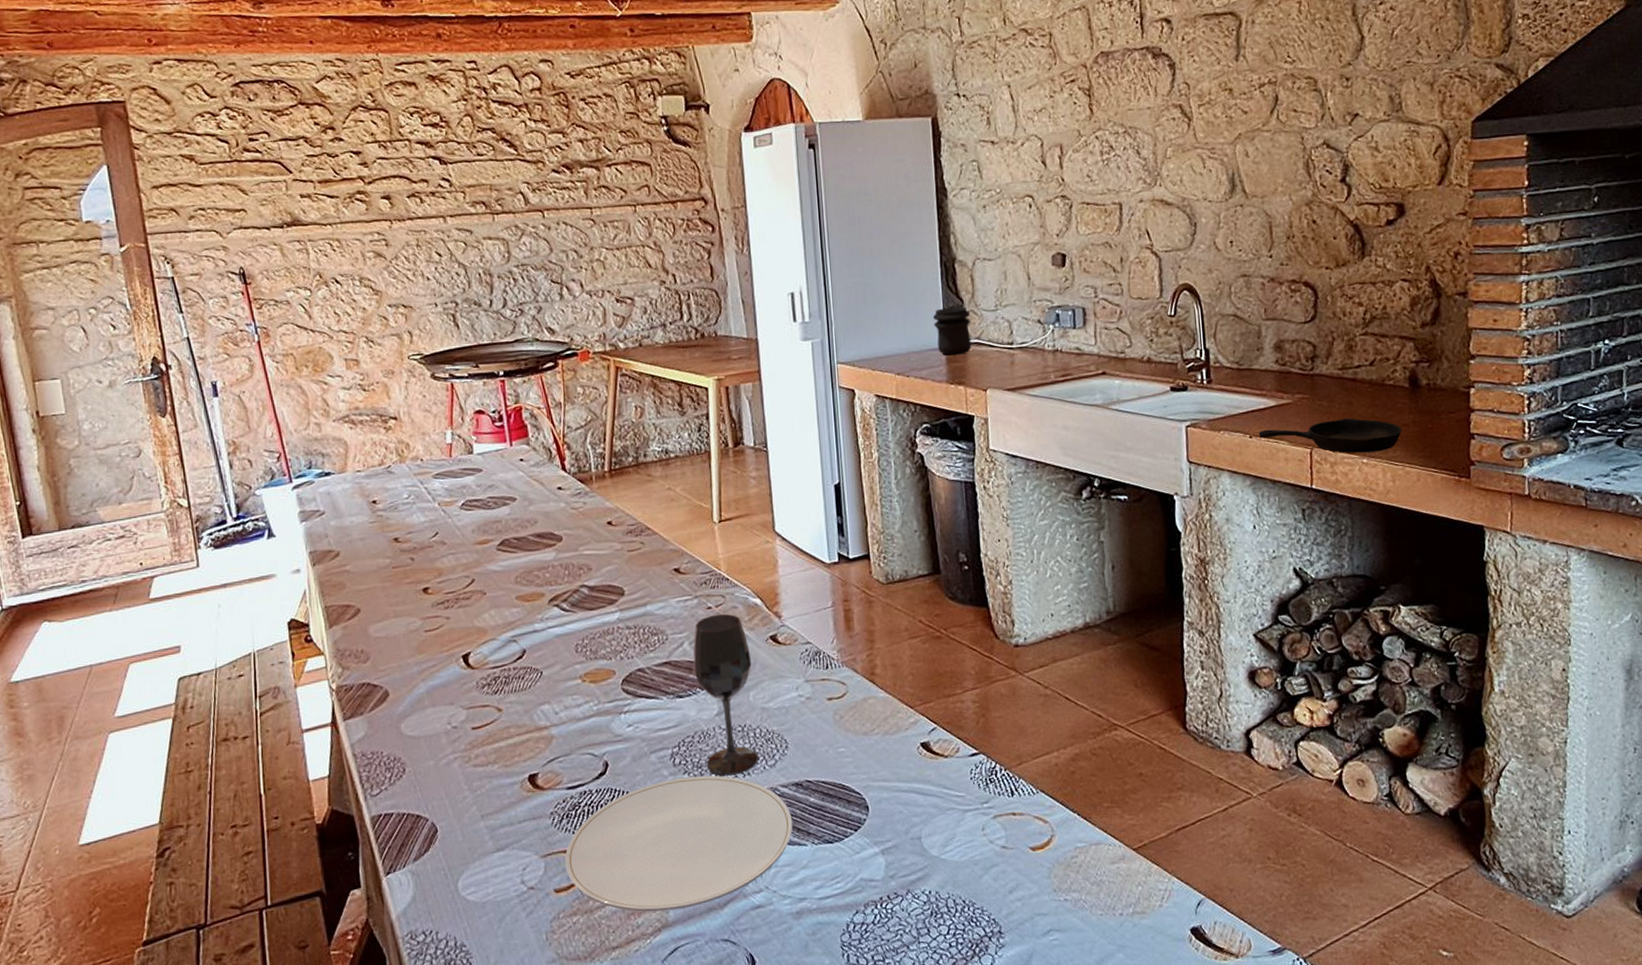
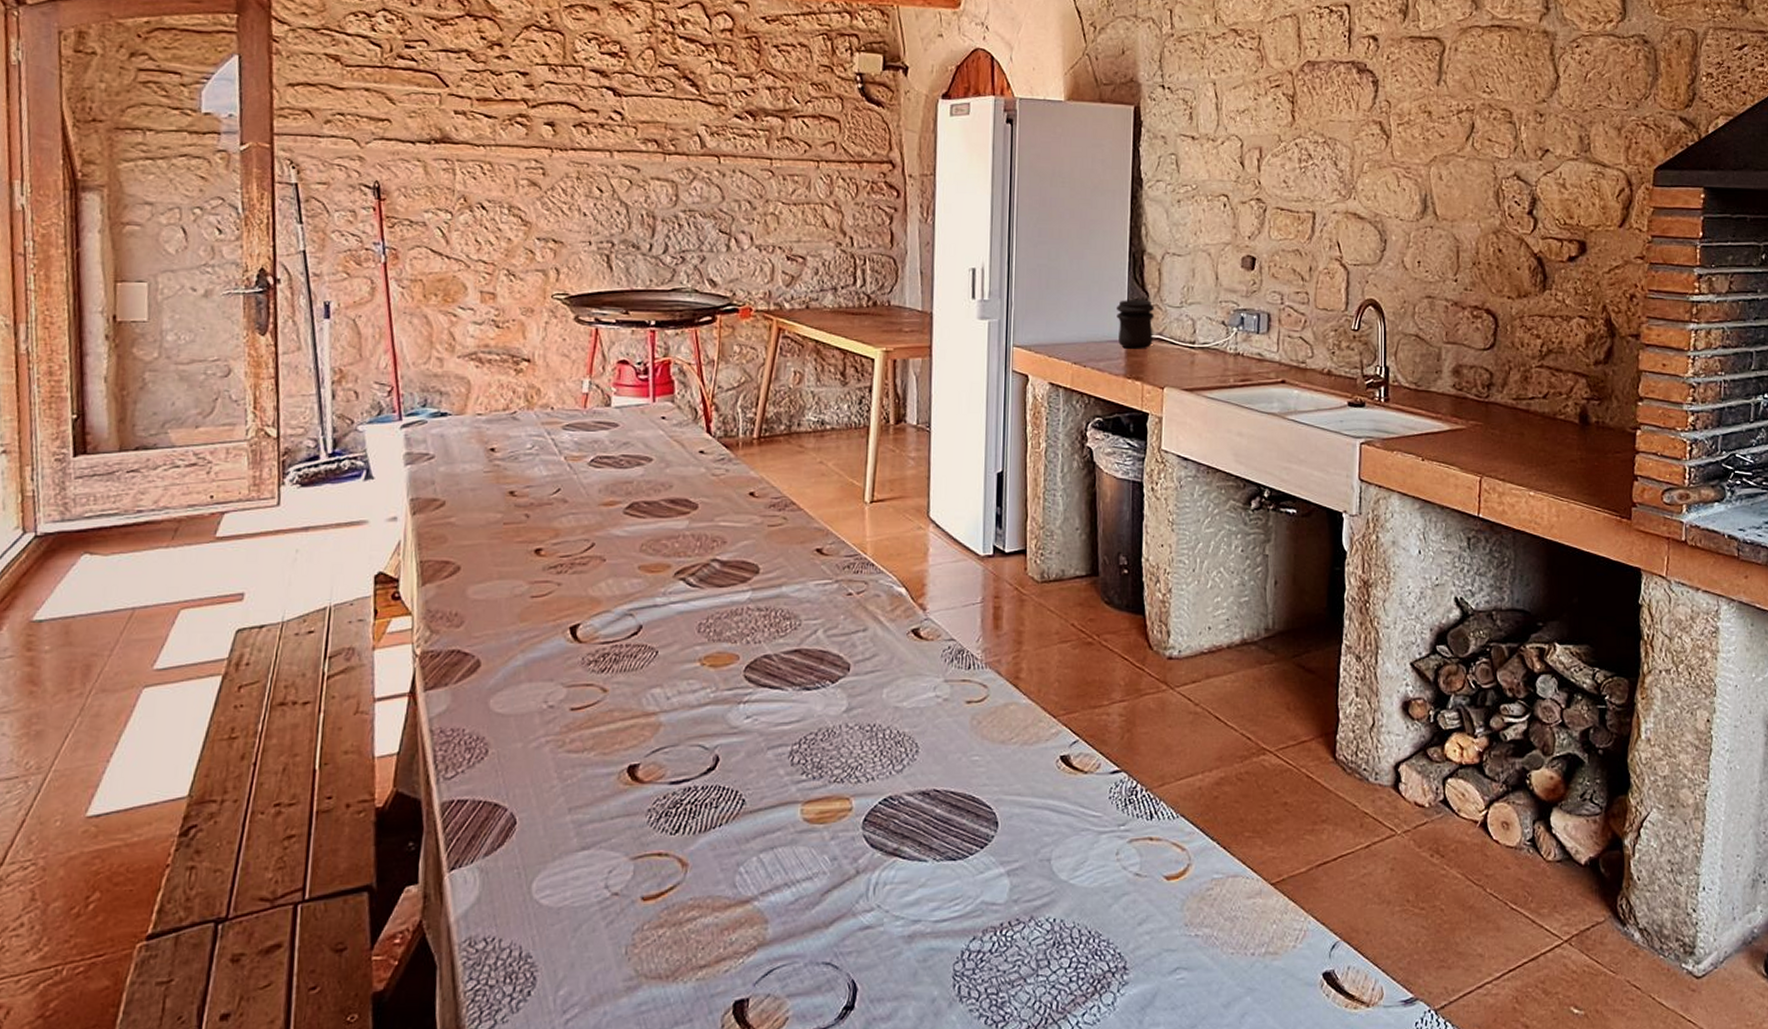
plate: present [564,775,793,912] -> none [657,777,915,928]
wine glass: present [692,613,759,776] -> none [825,601,889,780]
frying pan: present [1258,418,1402,453] -> none [1430,448,1569,485]

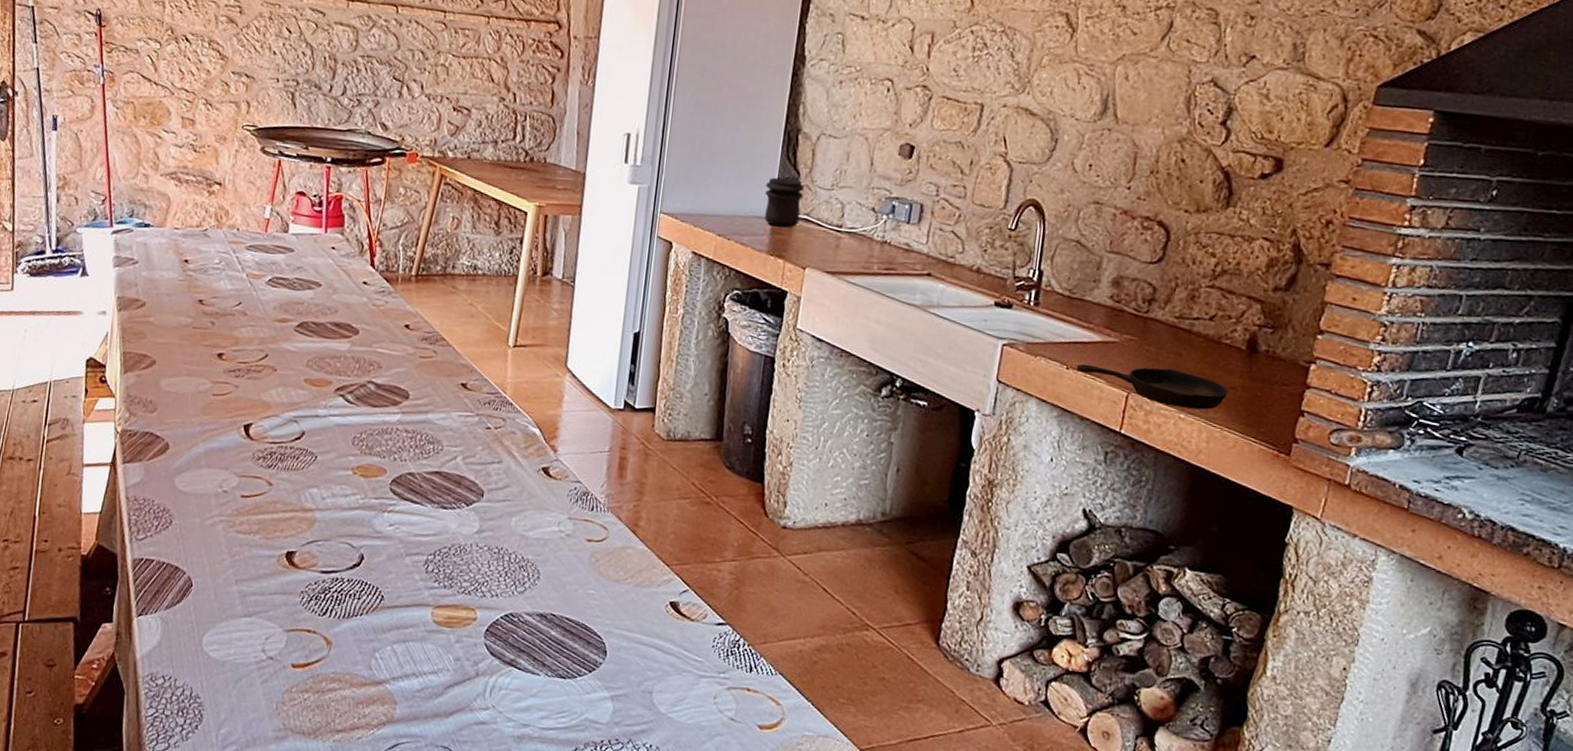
frying pan: none [1430,448,1569,485] -> present [1076,363,1229,410]

